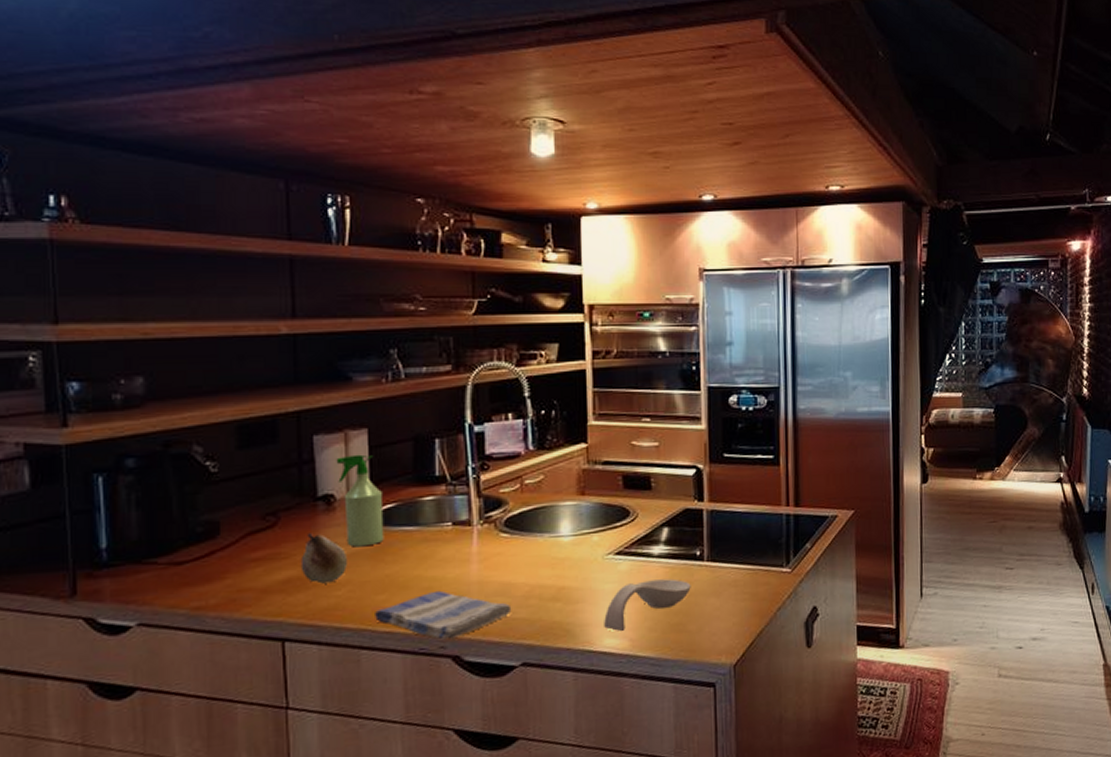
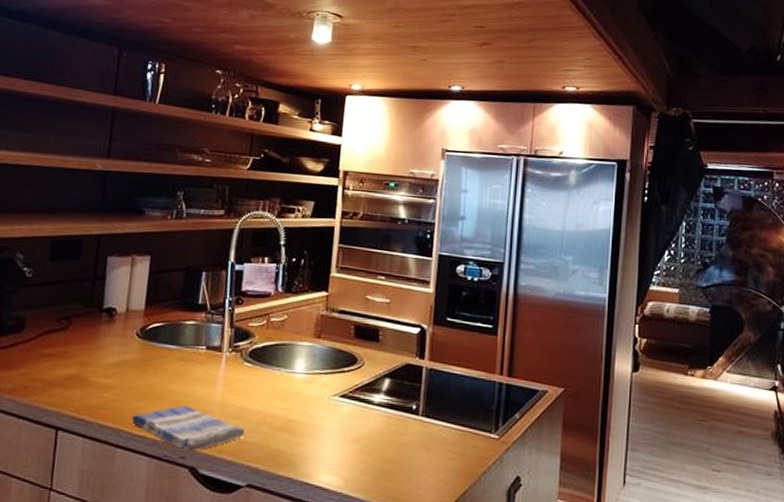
fruit: present [300,533,348,584] -> none [80,339,119,385]
spray bottle: present [336,454,384,547] -> none [119,276,154,358]
spoon rest: present [604,578,691,631] -> none [322,425,405,469]

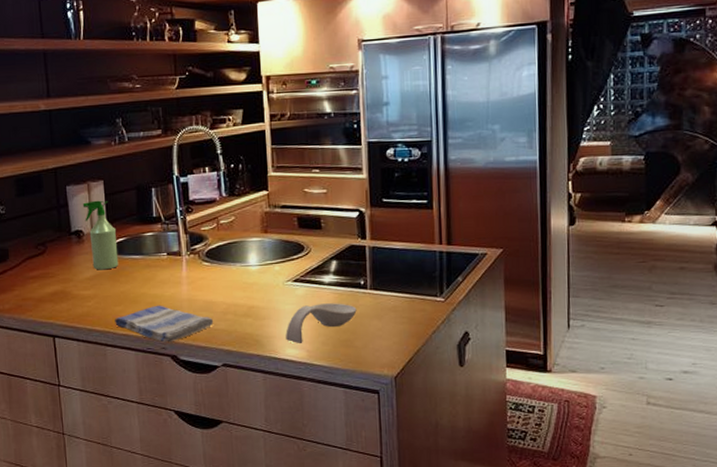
spray bottle: none [119,276,154,358] -> present [82,200,119,270]
spoon rest: none [322,425,405,469] -> present [286,303,357,343]

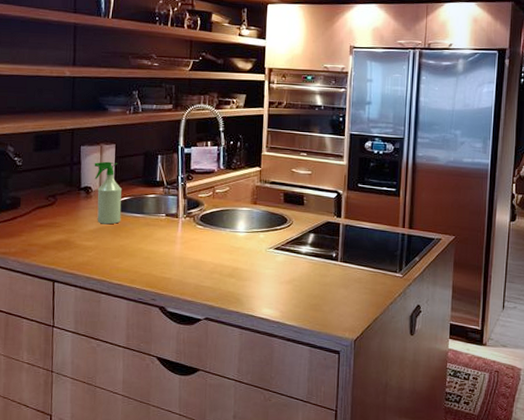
dish towel: present [115,305,214,343] -> none [111,260,201,295]
spoon rest: present [286,303,357,343] -> none [263,270,327,304]

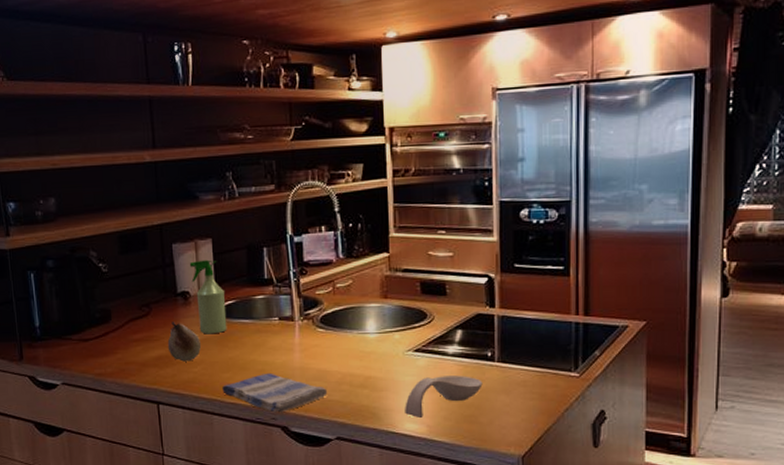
fruit: none [67,212,97,247] -> present [167,322,202,362]
dish towel: none [111,260,201,295] -> present [222,372,328,413]
spoon rest: none [263,270,327,304] -> present [405,375,483,417]

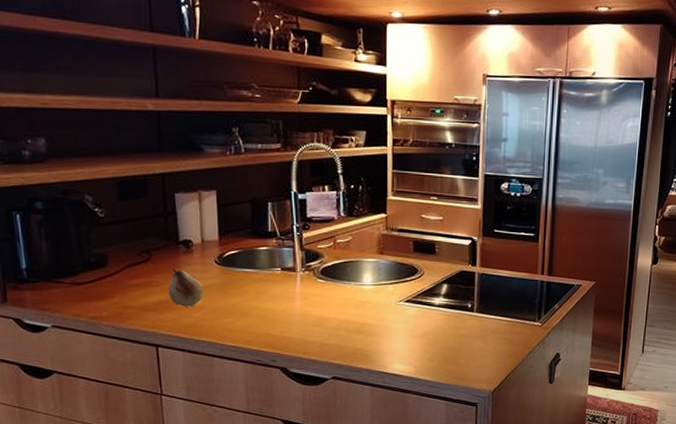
spray bottle: present [189,259,227,334] -> none [192,210,230,282]
dish towel: present [222,372,328,413] -> none [224,318,326,355]
spoon rest: present [405,375,483,417] -> none [395,324,463,359]

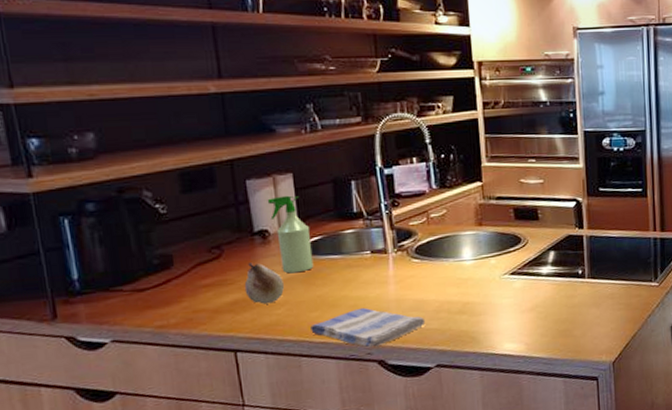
spray bottle: none [192,210,230,282] -> present [267,195,314,274]
dish towel: none [224,318,326,355] -> present [310,307,426,348]

